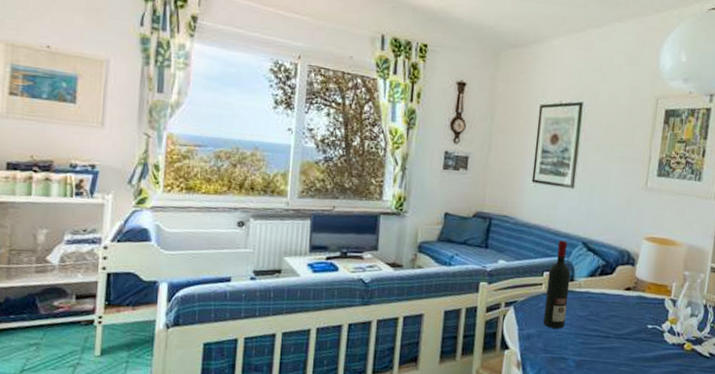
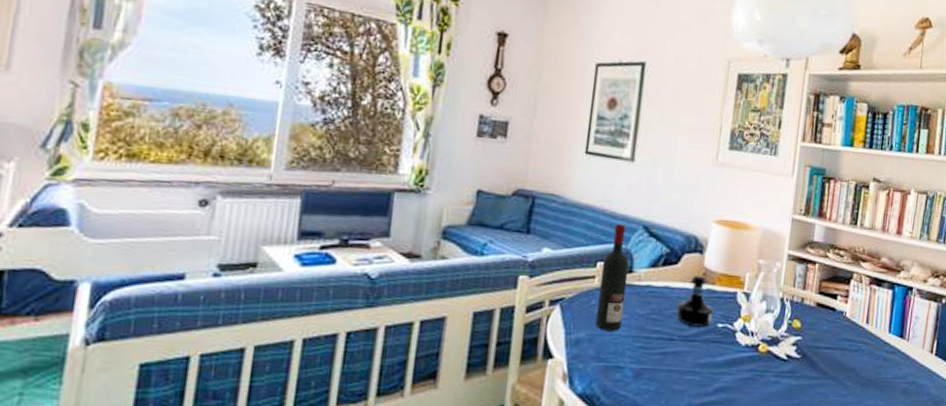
tequila bottle: none [611,283,644,328] -> present [676,274,714,327]

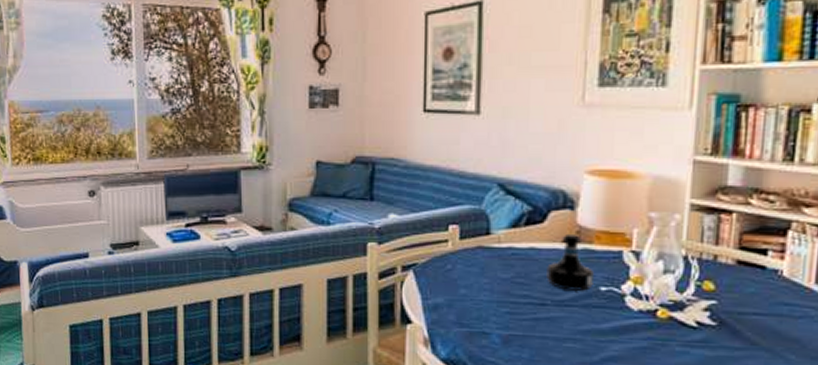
wine bottle: present [595,224,629,331] -> none [454,184,485,296]

